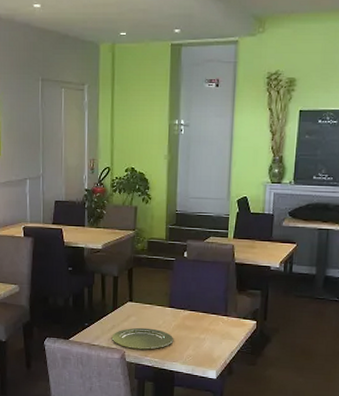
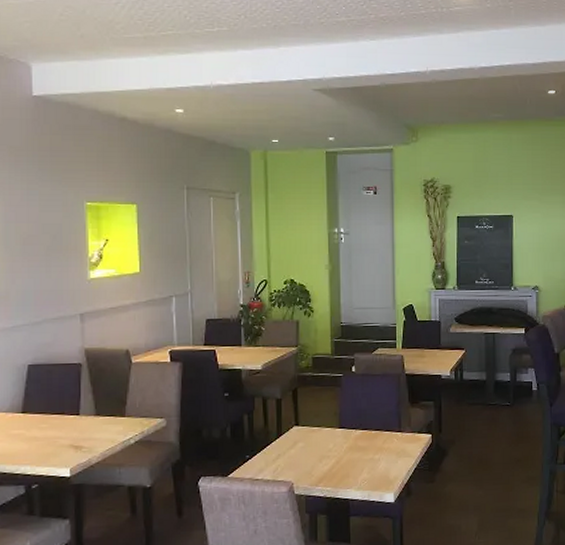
plate: present [111,327,174,350] -> none [277,453,347,479]

